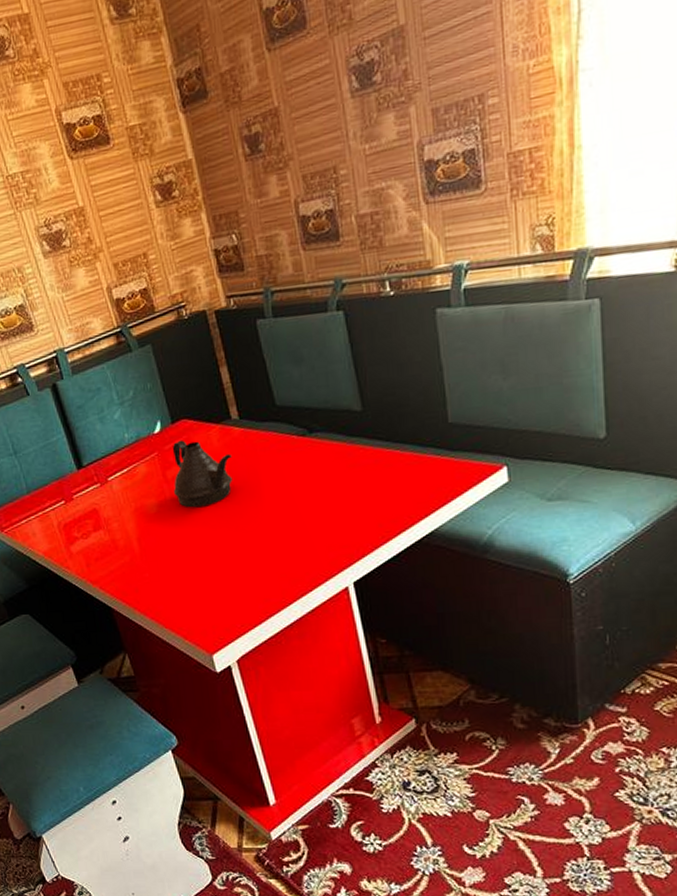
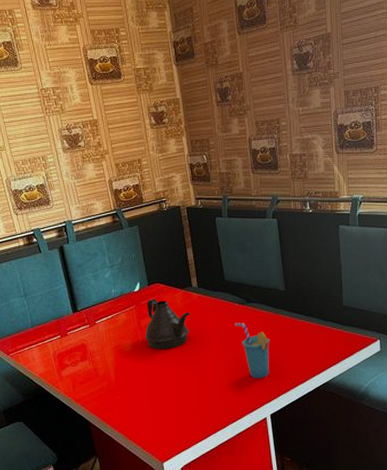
cup: none [293,461,348,536] -> present [234,323,270,379]

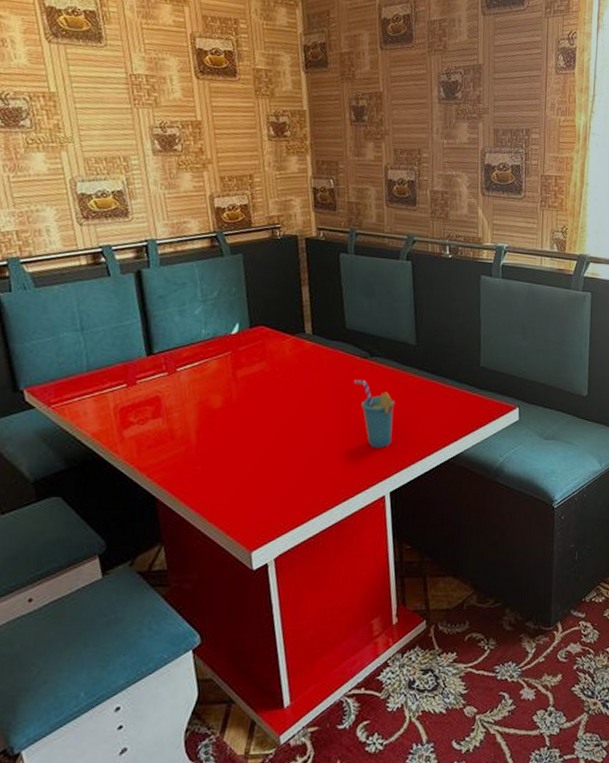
teapot: present [145,298,190,350] -> none [241,344,300,409]

